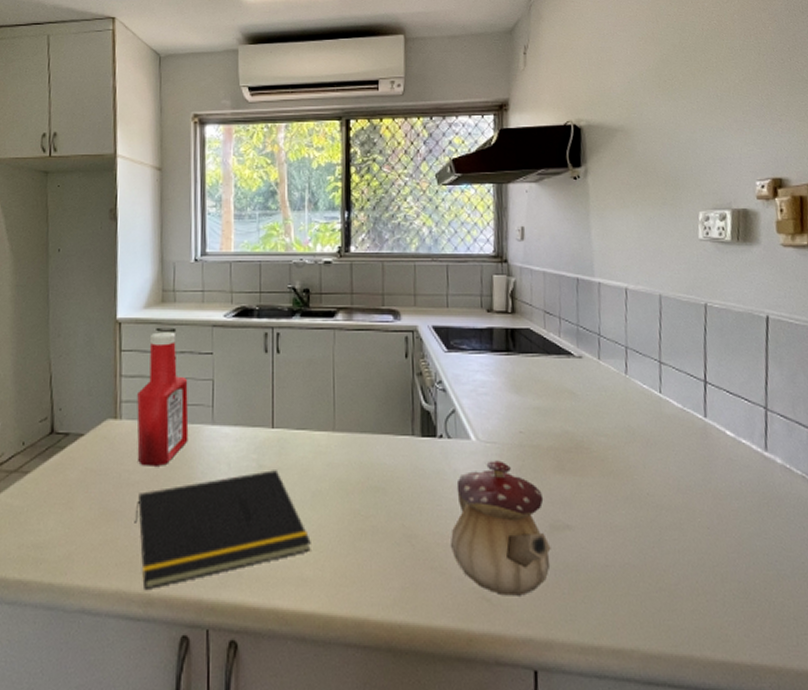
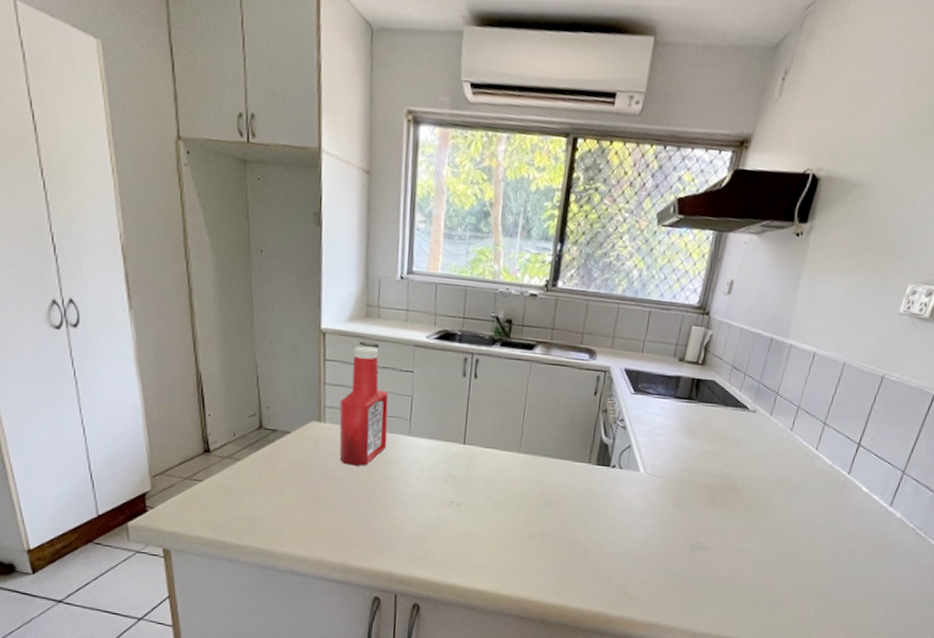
notepad: present [134,470,311,589] -> none [336,479,488,561]
teapot: present [451,460,551,596] -> none [605,490,692,594]

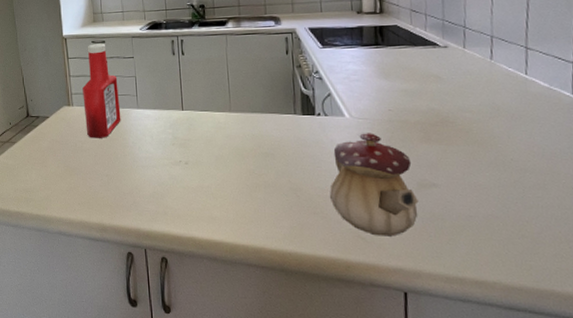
teapot: none [605,490,692,594] -> present [330,133,419,237]

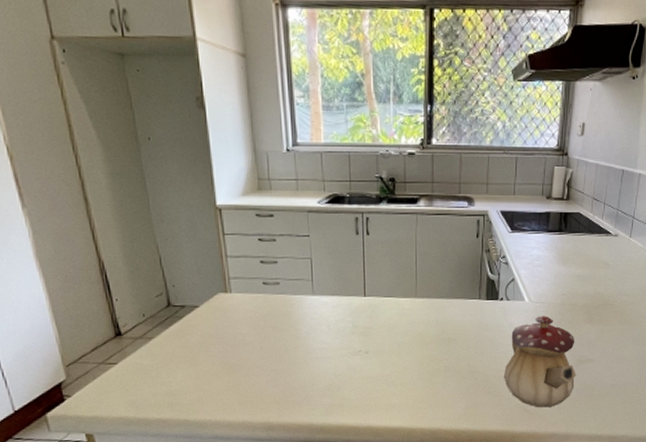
ketchup bottle: present [82,43,121,138] -> none [243,217,293,330]

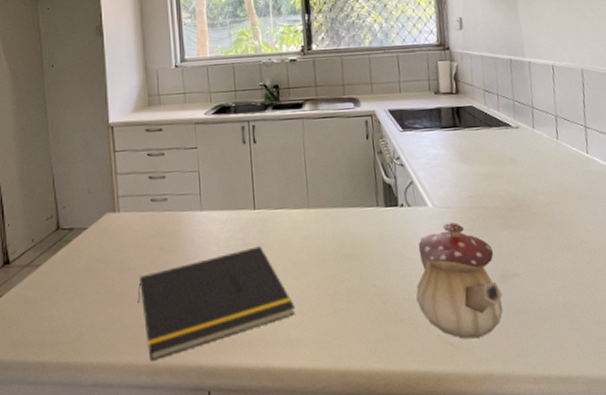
notepad: none [252,329,397,419] -> present [137,246,295,361]

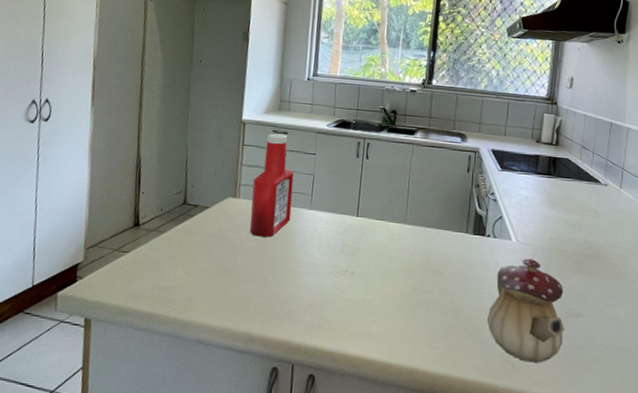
ketchup bottle: none [132,131,181,252] -> present [250,133,294,237]
notepad: present [137,246,295,361] -> none [243,249,379,330]

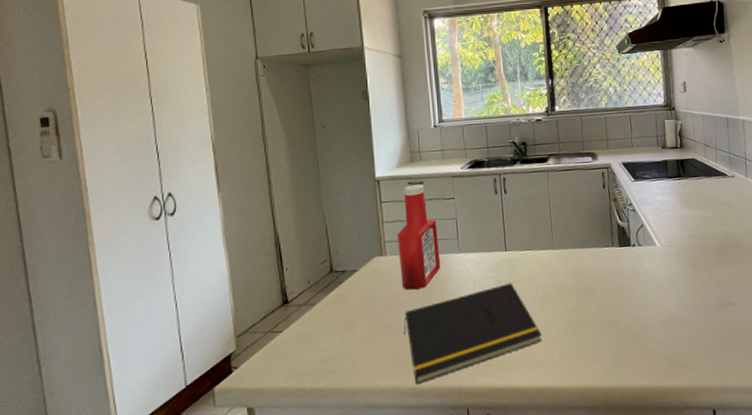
notepad: none [243,249,379,330] -> present [403,283,542,384]
teapot: present [487,258,565,363] -> none [646,259,721,358]

